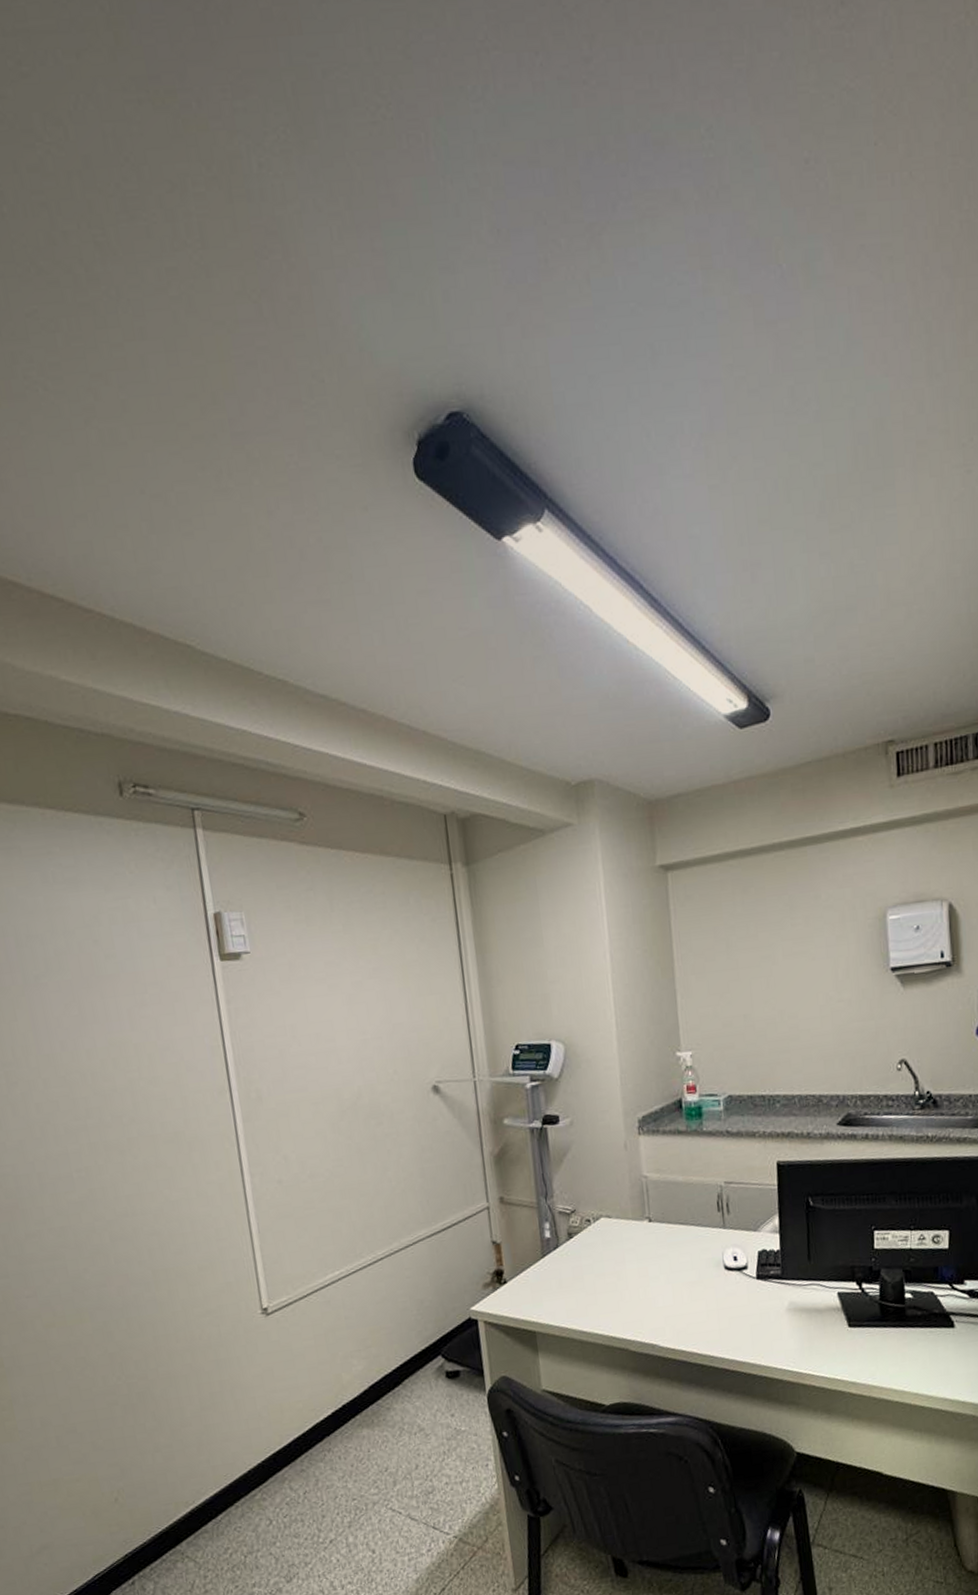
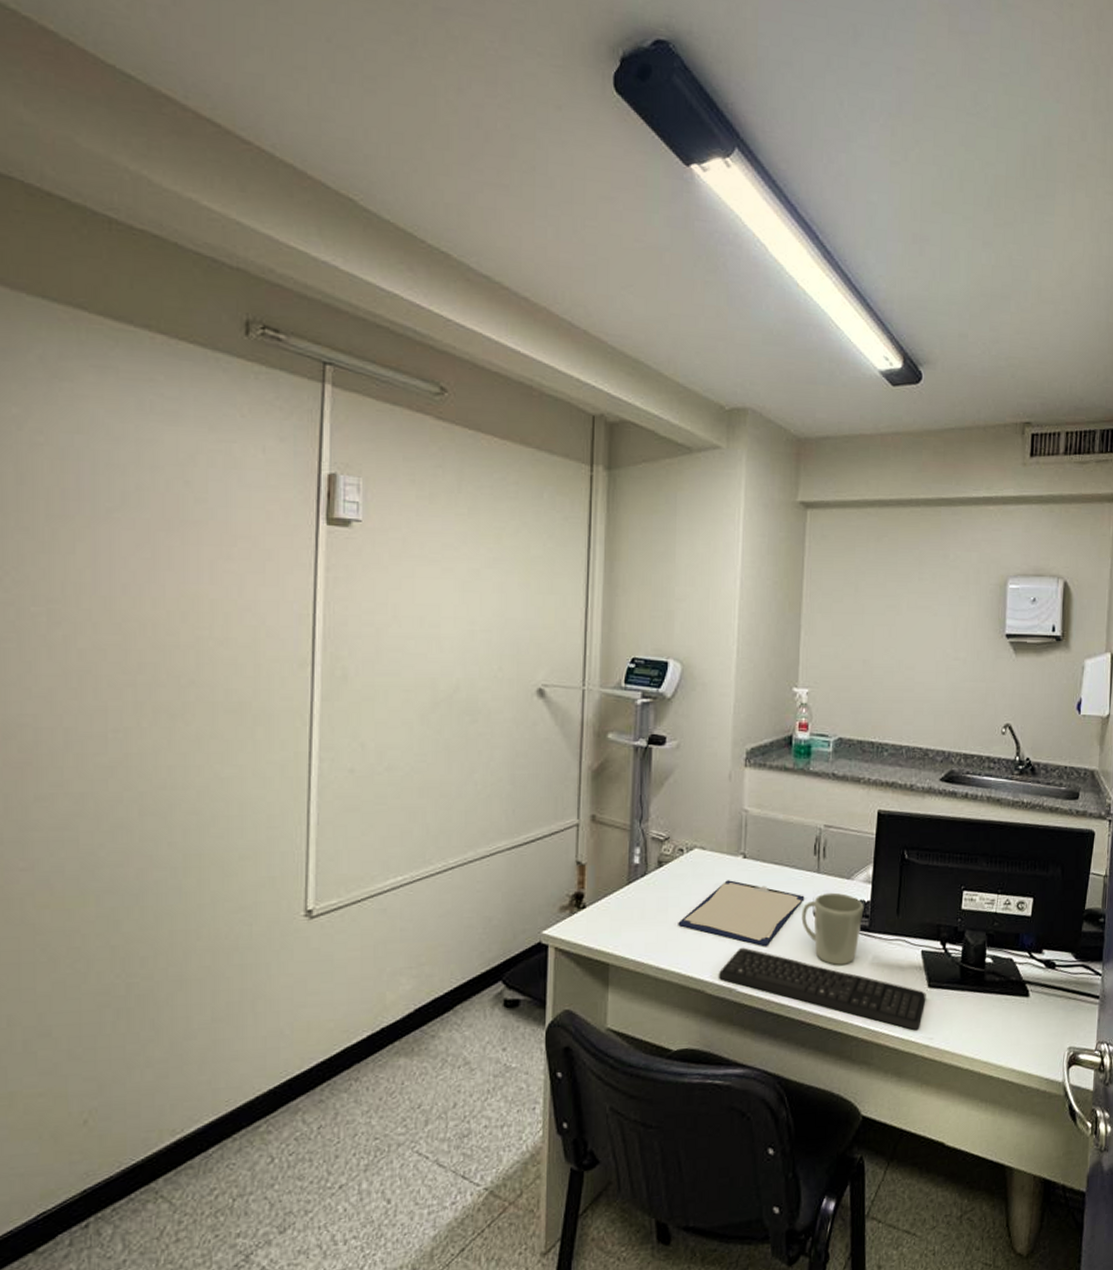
notepad: none [594,1243,714,1303] -> present [678,880,805,946]
computer keyboard: none [639,1305,848,1370] -> present [718,947,926,1031]
mug: none [712,1245,775,1314] -> present [801,892,864,965]

